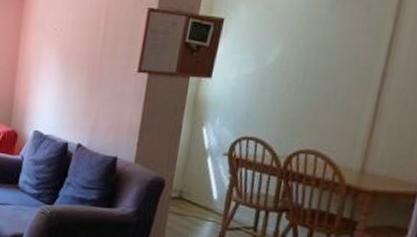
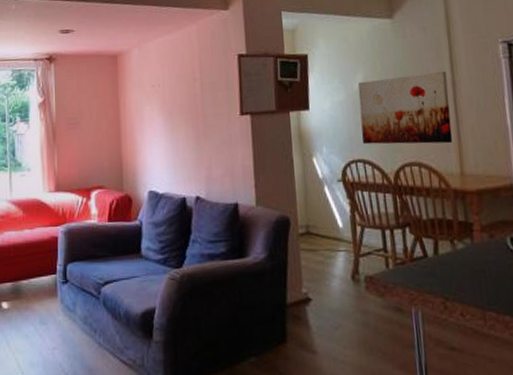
wall art: none [261,56,379,138] -> present [357,71,453,145]

